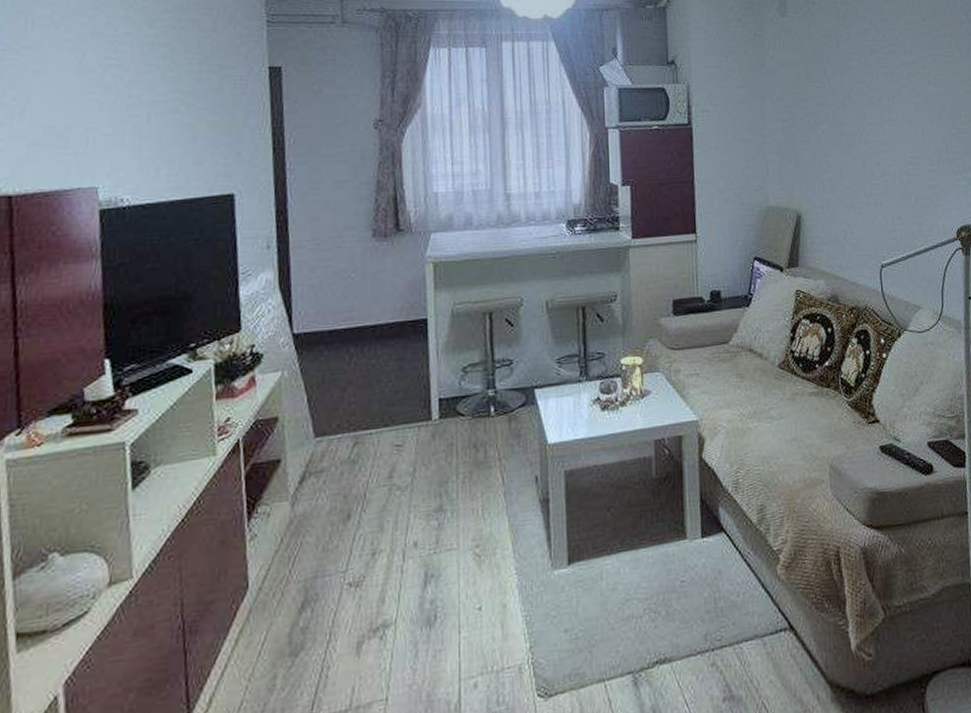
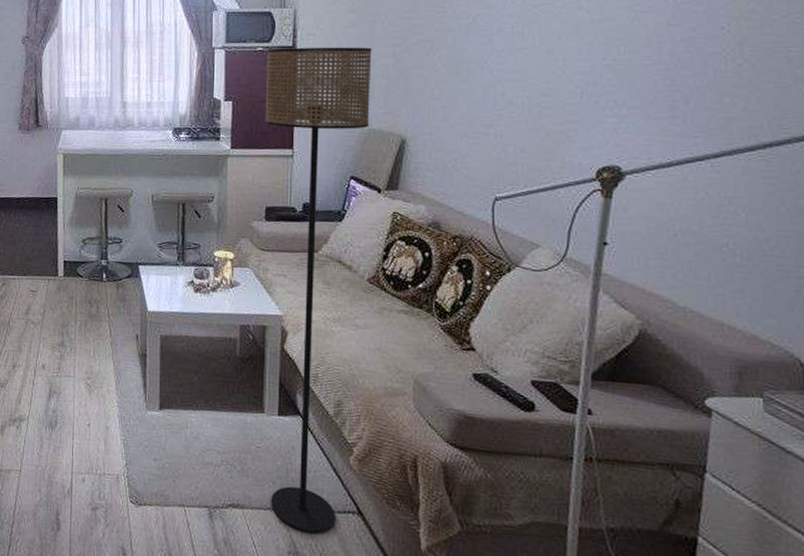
floor lamp: none [663,122,768,669] -> present [265,47,372,534]

